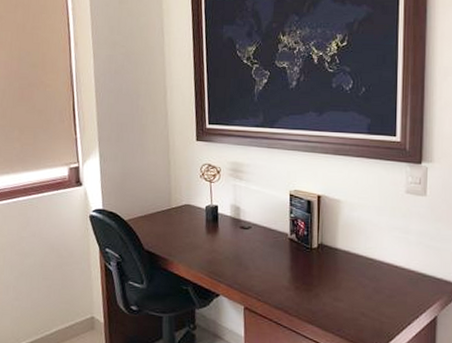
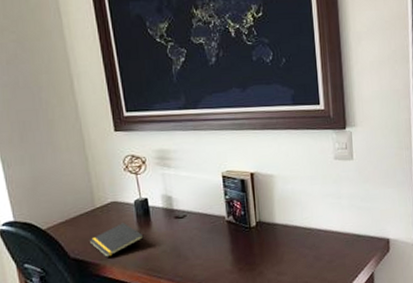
notepad: none [162,225,210,255] -> present [88,223,144,257]

